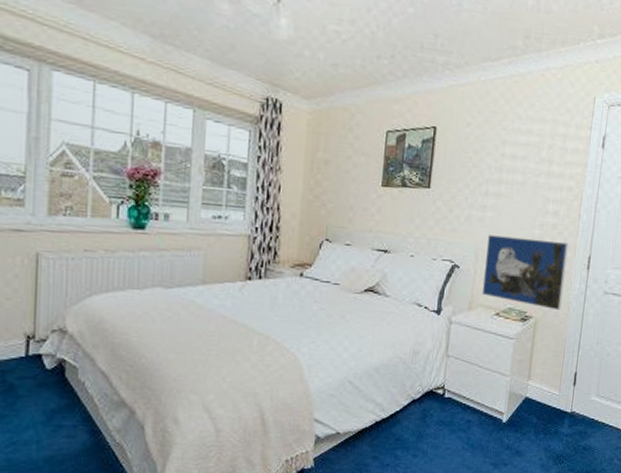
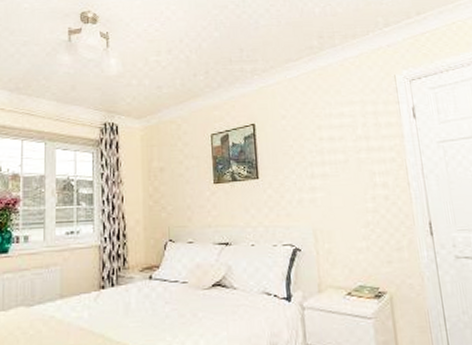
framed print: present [482,235,569,311] -> none [323,211,414,283]

